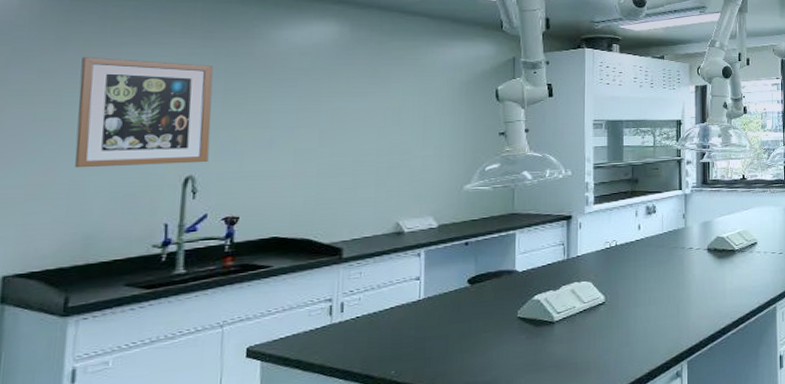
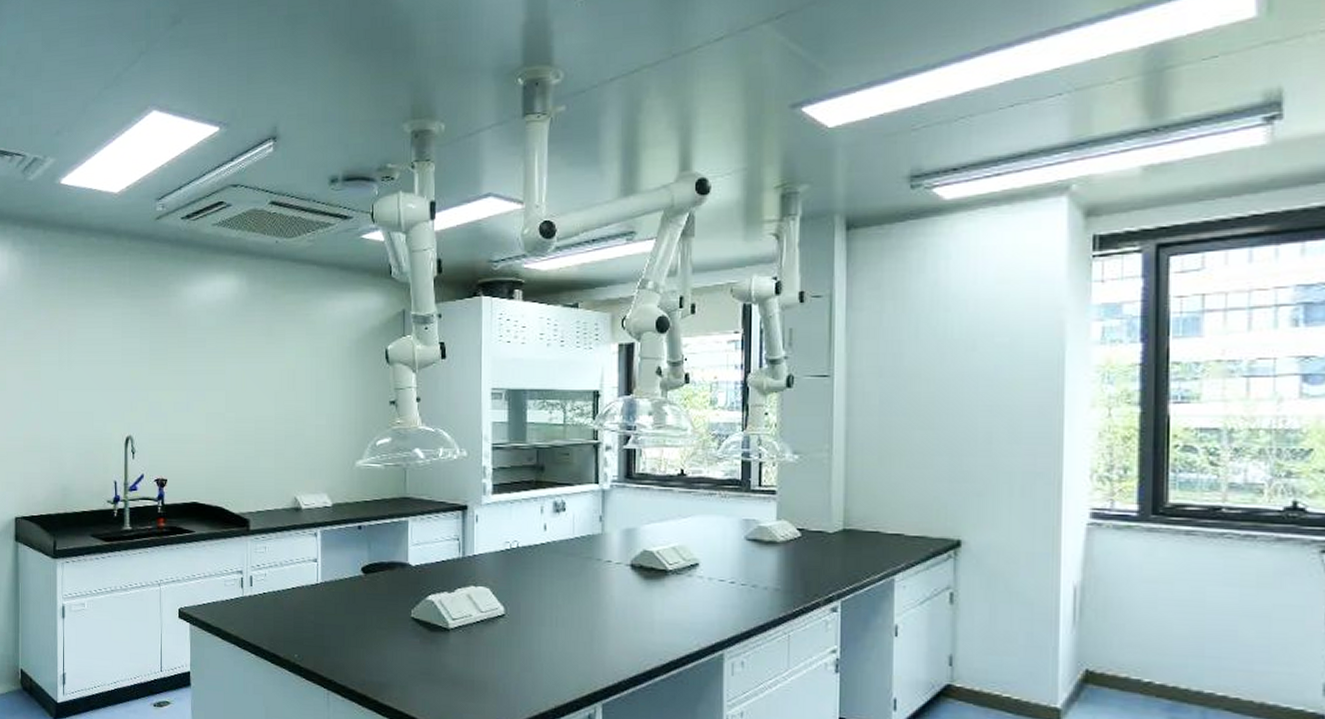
wall art: present [74,57,214,168] -> none [51,319,142,424]

